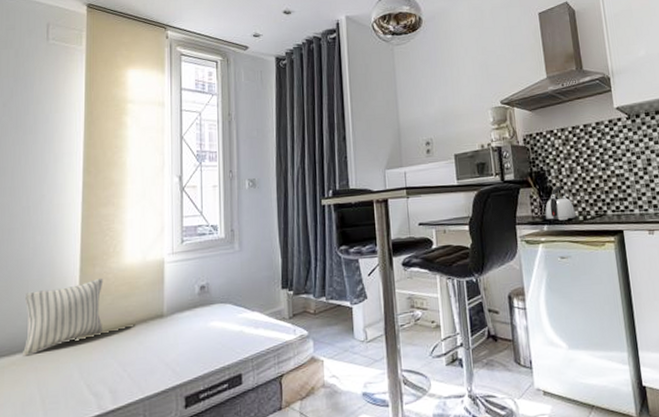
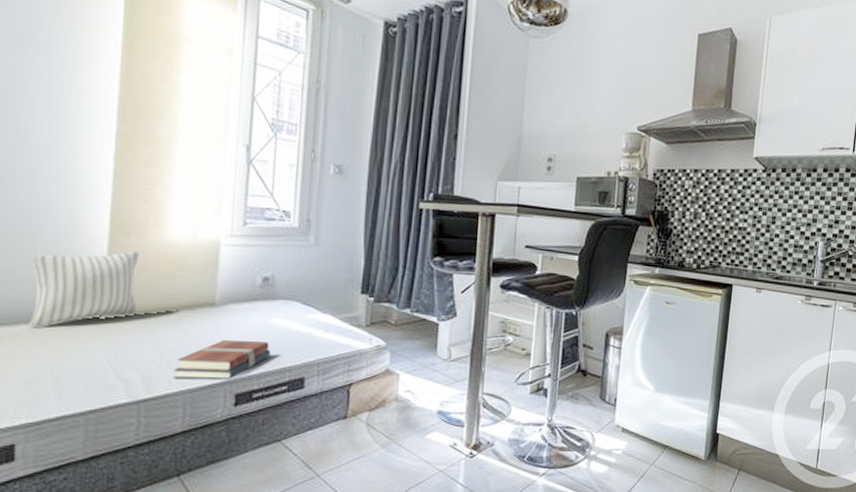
books: none [133,344,211,387] -> present [172,339,271,379]
kettle: present [545,186,577,221] -> none [659,230,691,266]

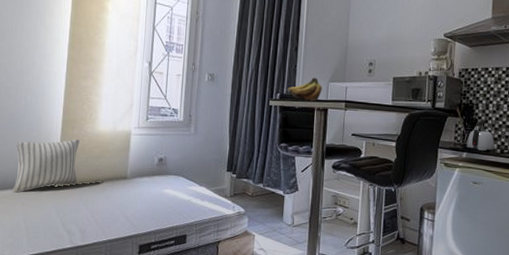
books: present [172,339,271,379] -> none [98,203,163,234]
fruit: none [441,175,489,205] -> present [286,78,322,101]
kettle: none [659,230,691,266] -> present [466,120,495,151]

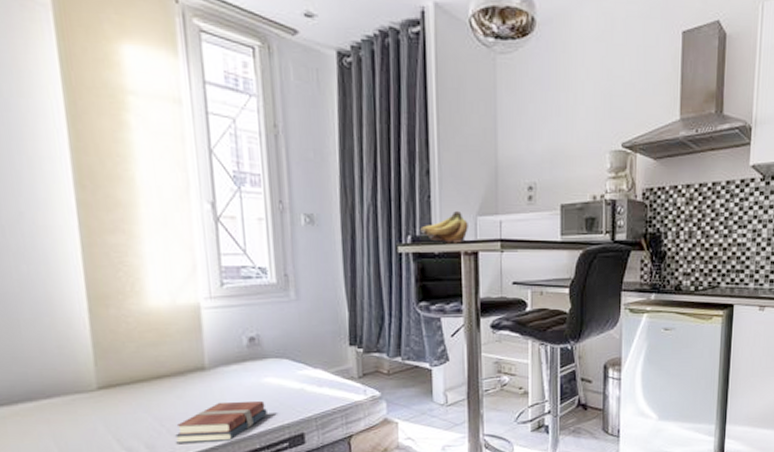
pillow: present [13,138,80,193] -> none [17,321,130,406]
books: none [98,203,163,234] -> present [174,401,267,443]
kettle: present [466,120,495,151] -> none [655,252,688,290]

